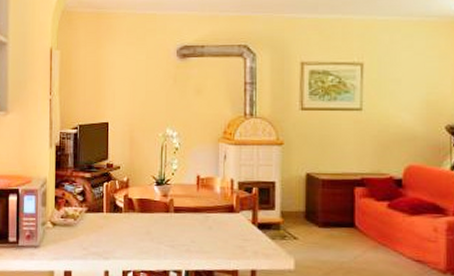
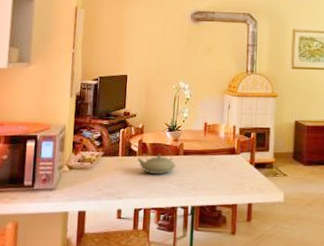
teapot: none [123,200,166,234] -> present [137,144,176,174]

